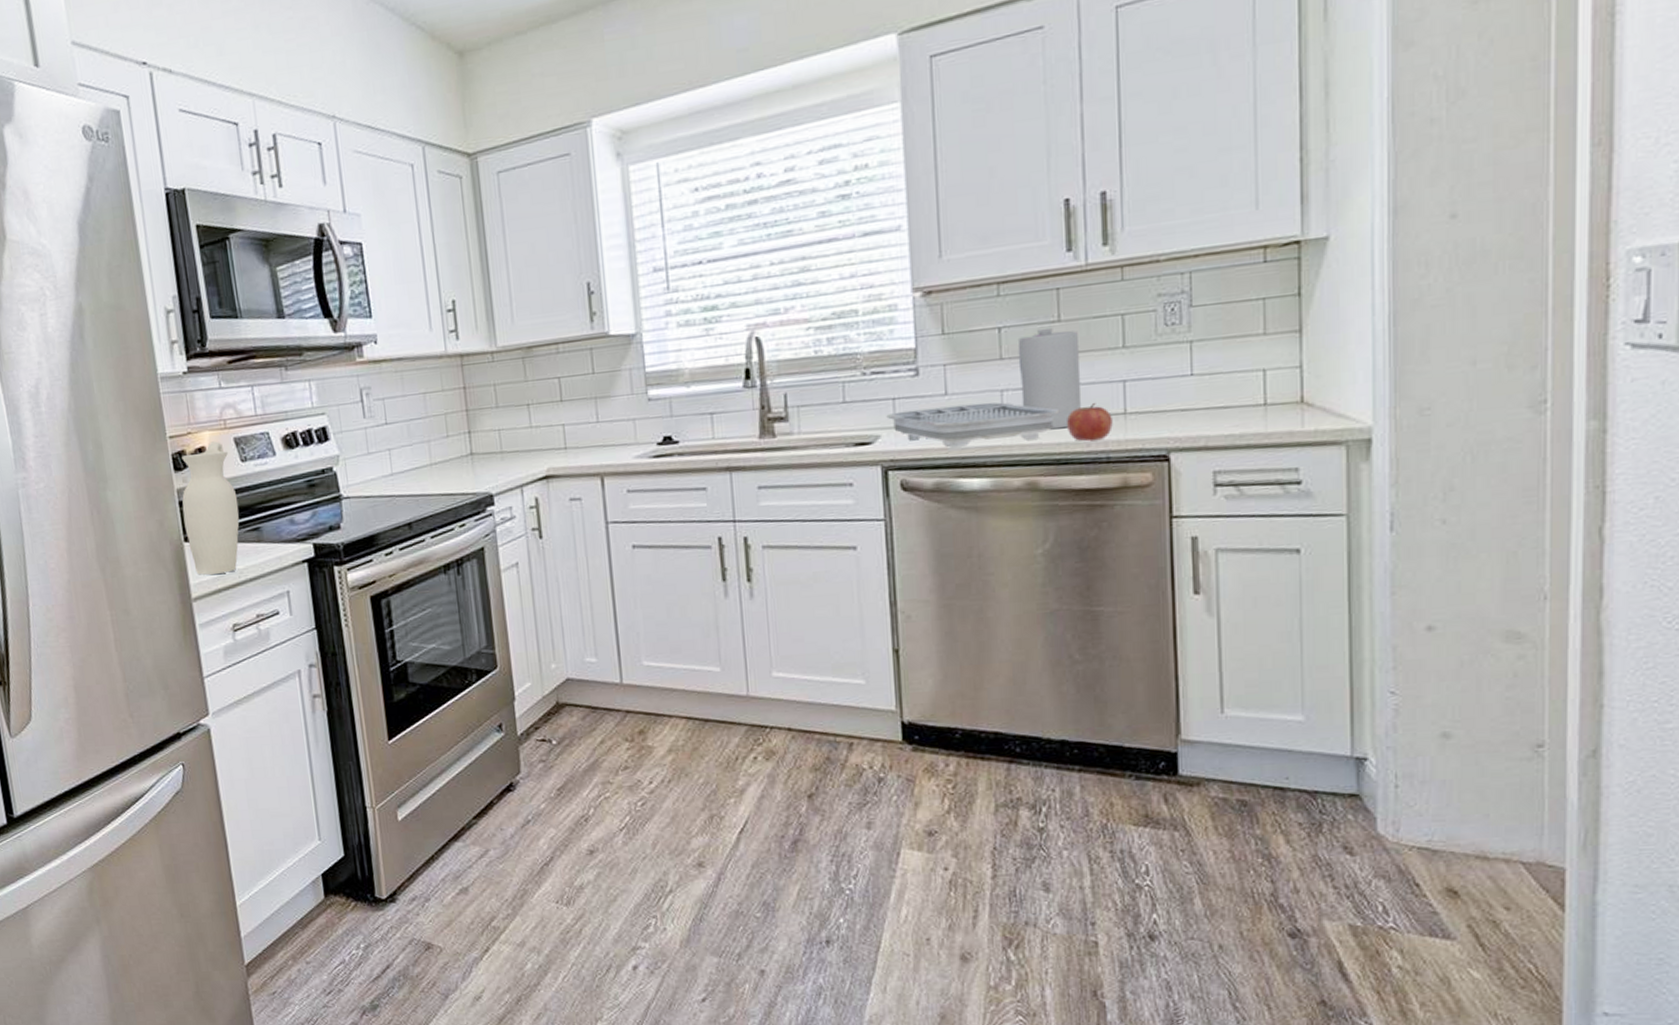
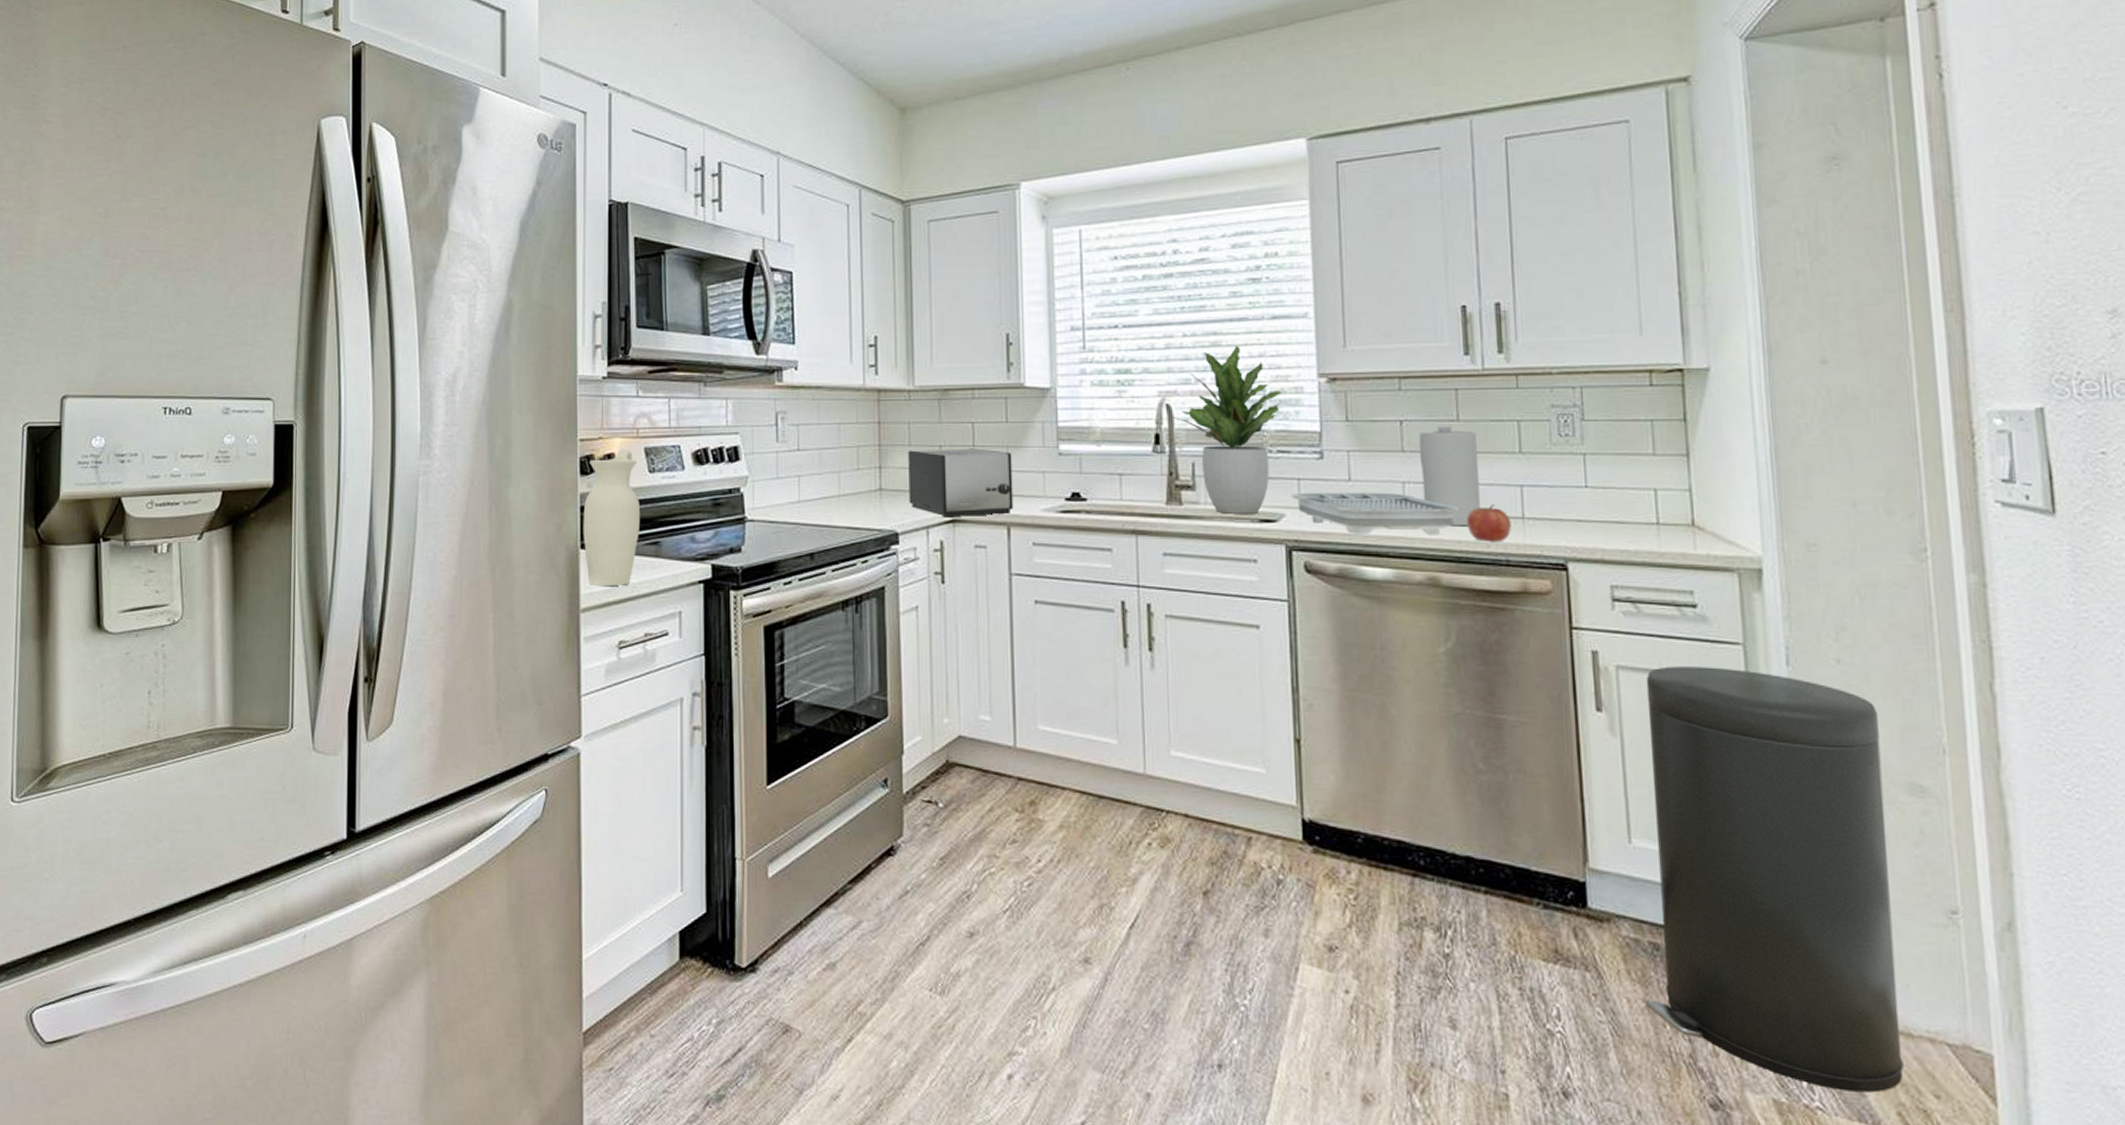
toaster: none [496,403,606,475] -> present [908,448,1013,518]
potted plant: none [761,268,875,442] -> present [1171,346,1282,514]
pedal bin: none [1231,539,1480,912] -> present [1645,666,1904,1093]

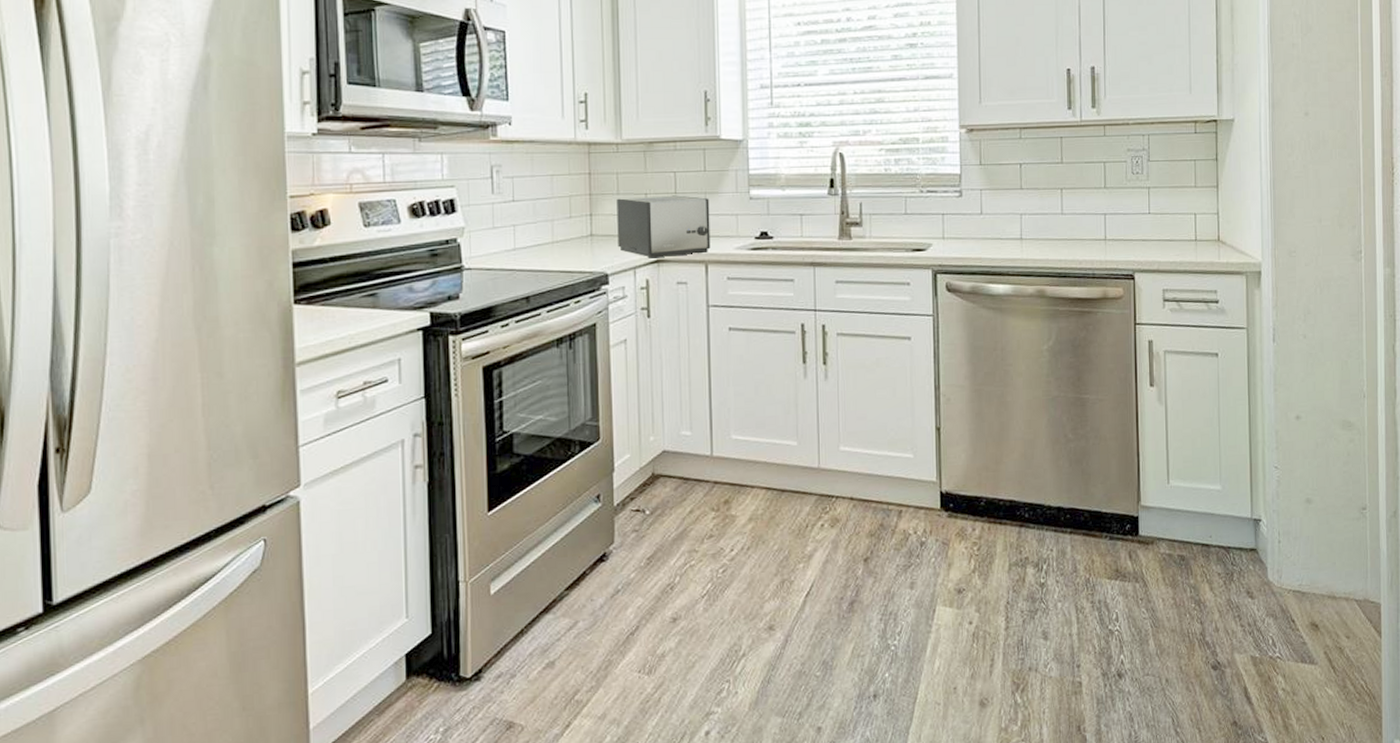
ceramic jug: present [583,449,641,587] -> none [295,204,357,340]
potted plant: present [1171,346,1282,514] -> none [844,102,932,245]
dish rack: present [1291,492,1460,534] -> none [937,223,1061,258]
paper towel holder: present [1418,425,1482,527] -> none [1033,167,1077,249]
fruit: present [1467,505,1511,543] -> none [1066,230,1097,260]
pedal bin: present [1645,666,1904,1093] -> none [1174,346,1329,643]

